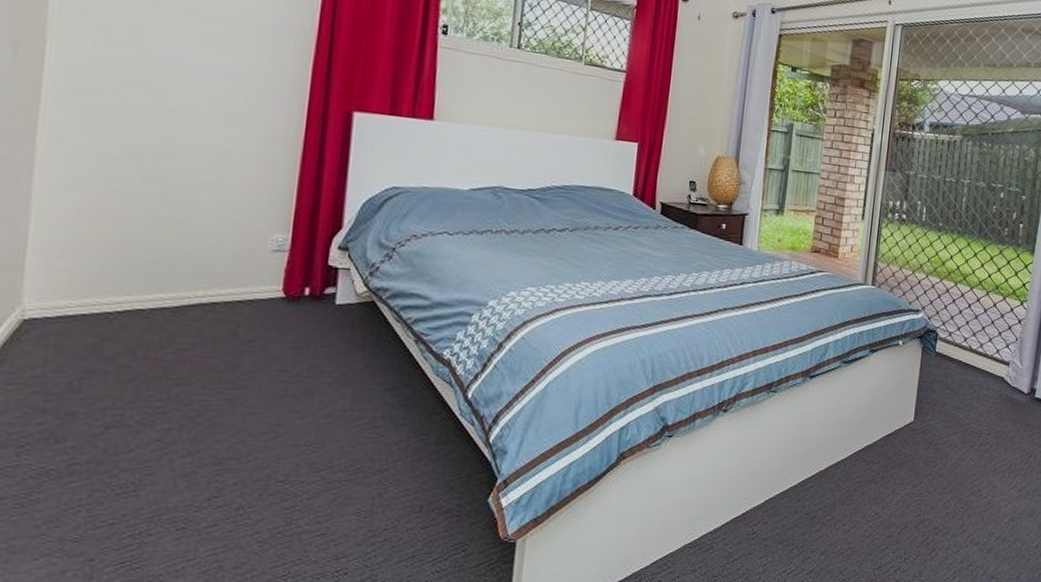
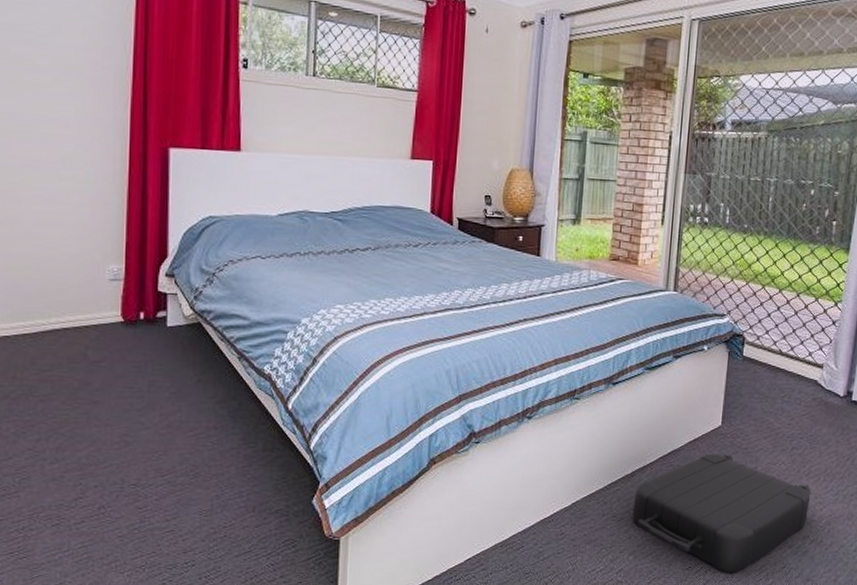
suitcase: none [824,449,997,572] -> present [632,454,811,573]

